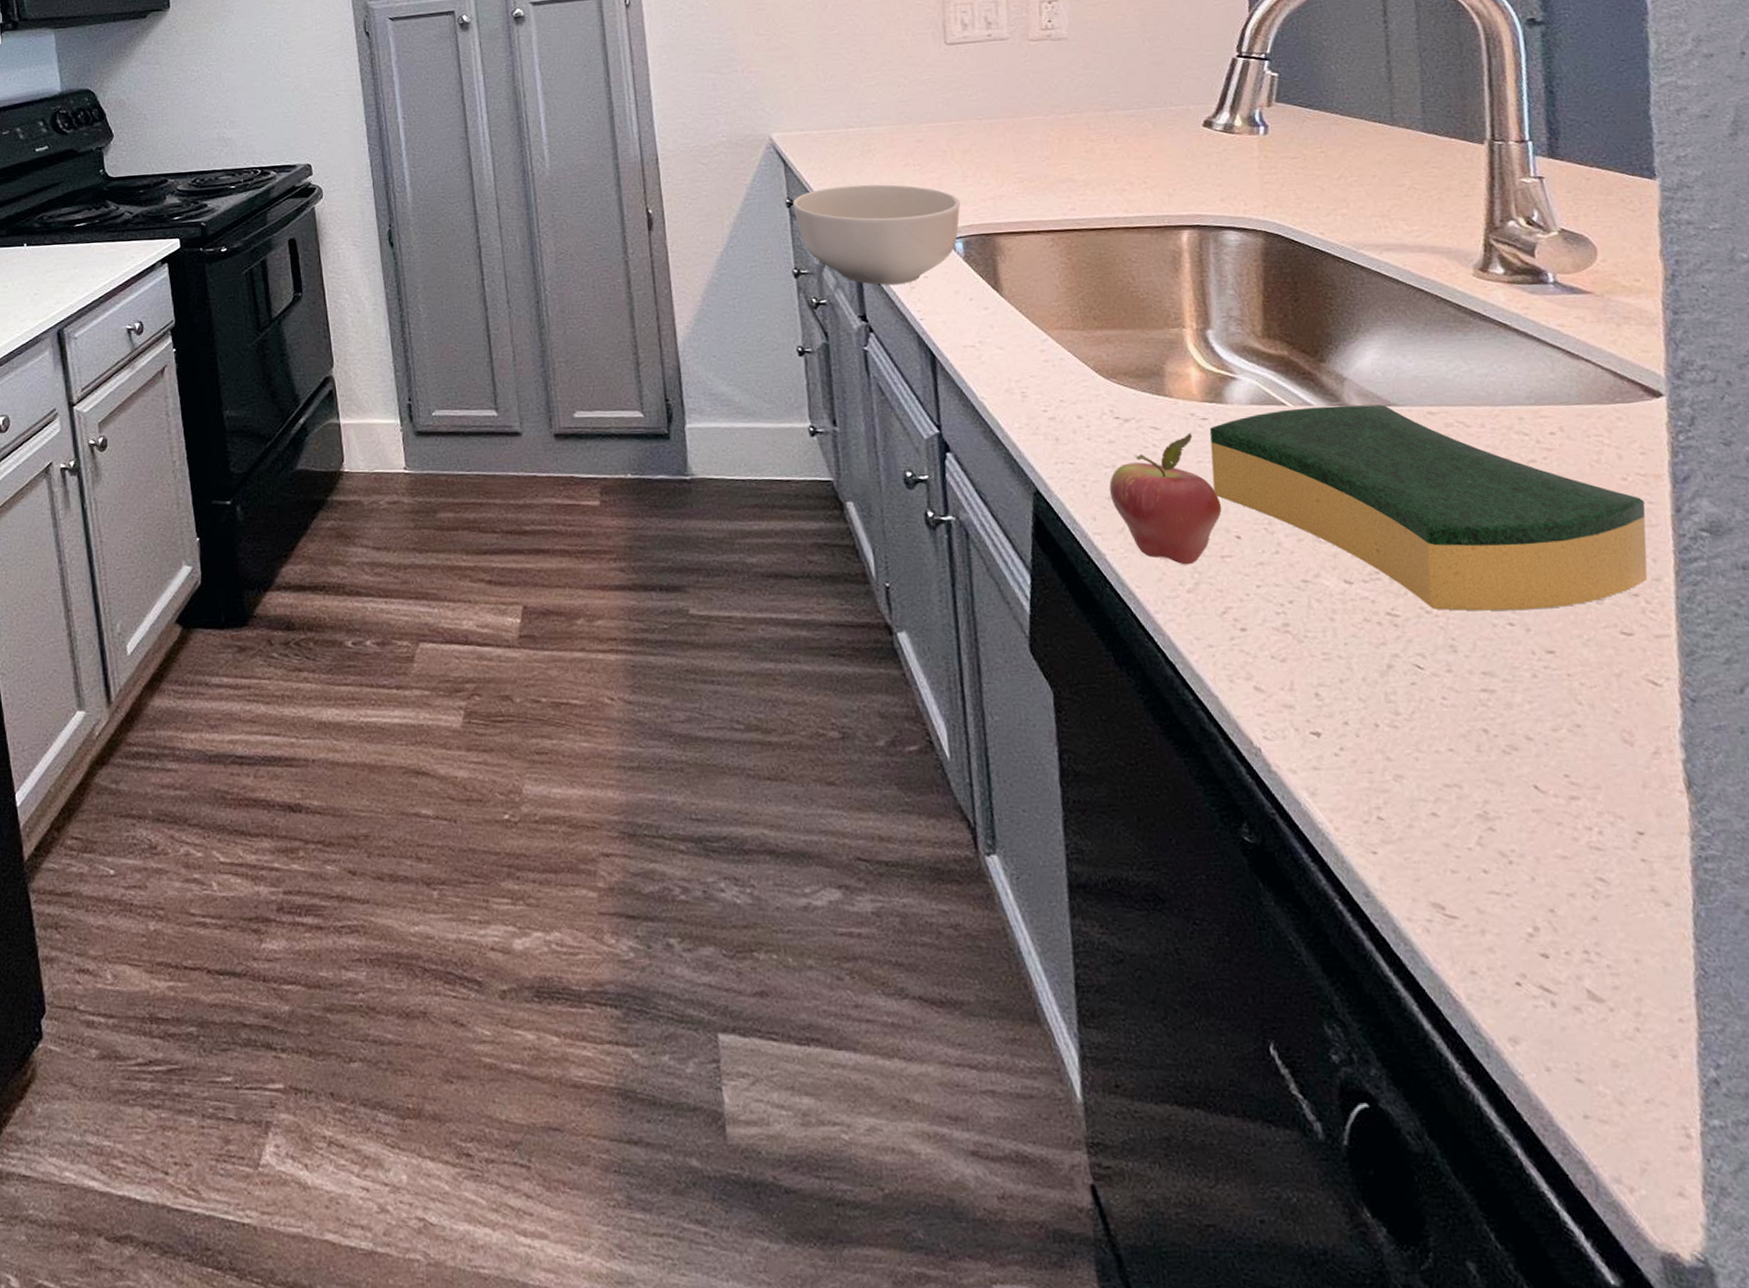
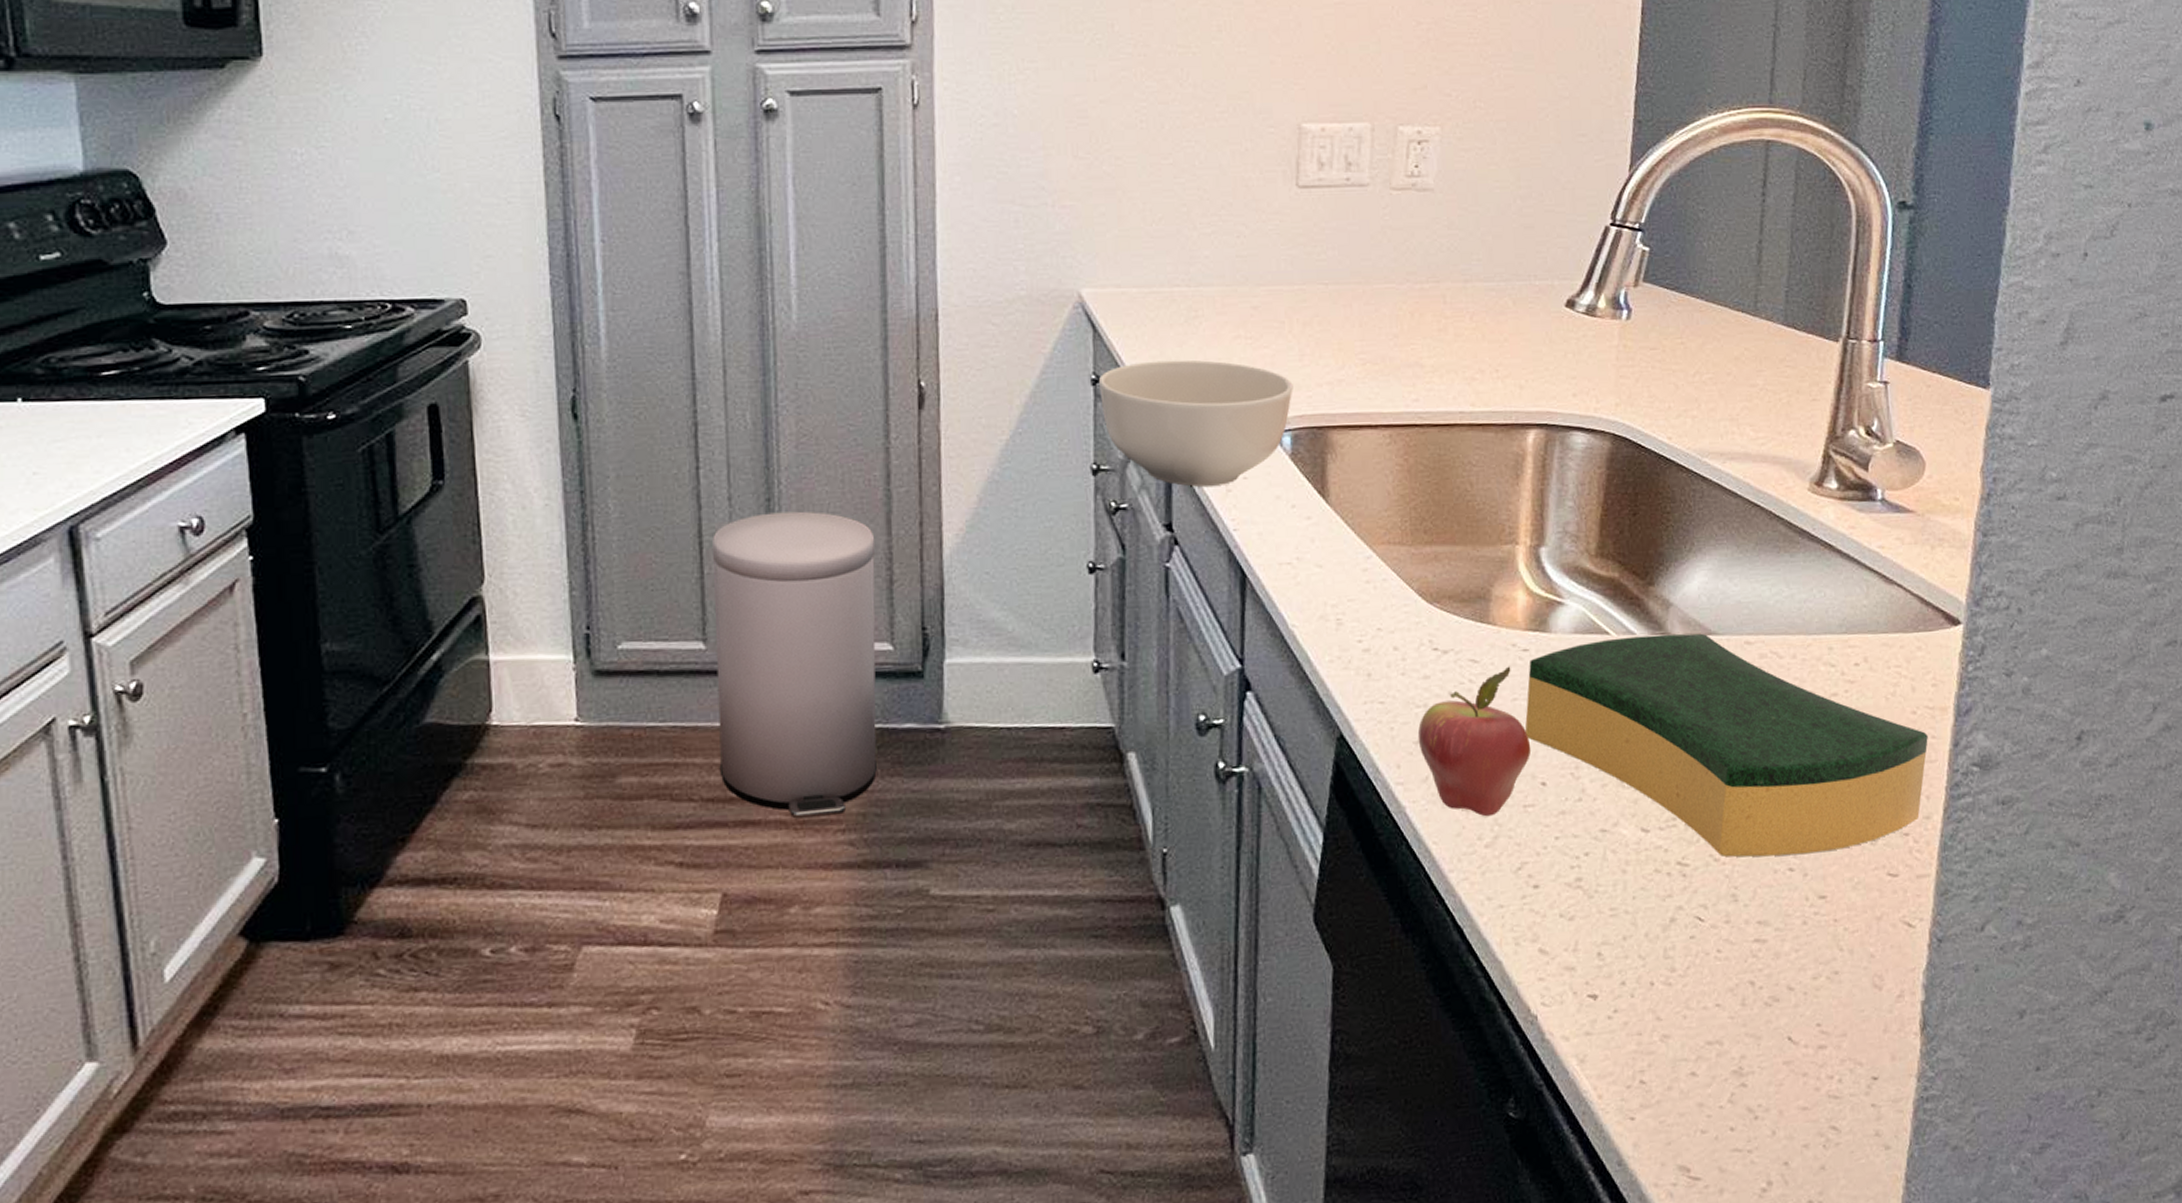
pedal bin: none [497,310,639,549] -> present [711,511,878,819]

